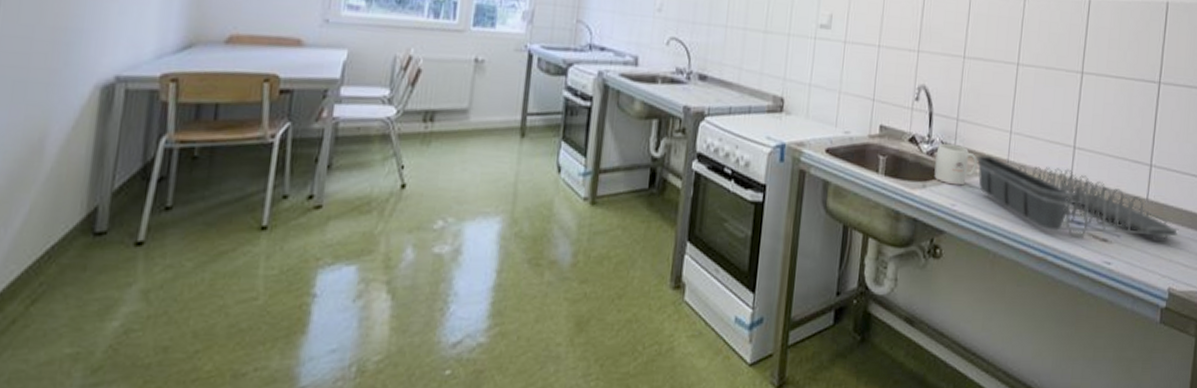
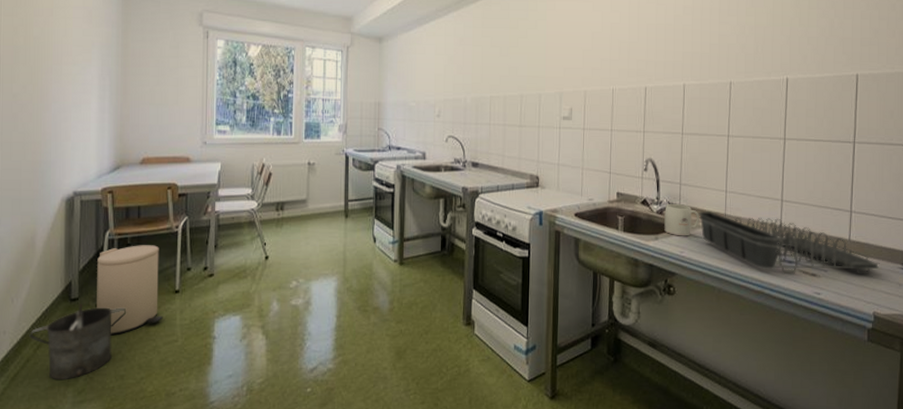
bucket: none [19,238,183,353] -> present [29,302,127,381]
pedal bin: none [135,158,243,288] -> present [97,245,163,336]

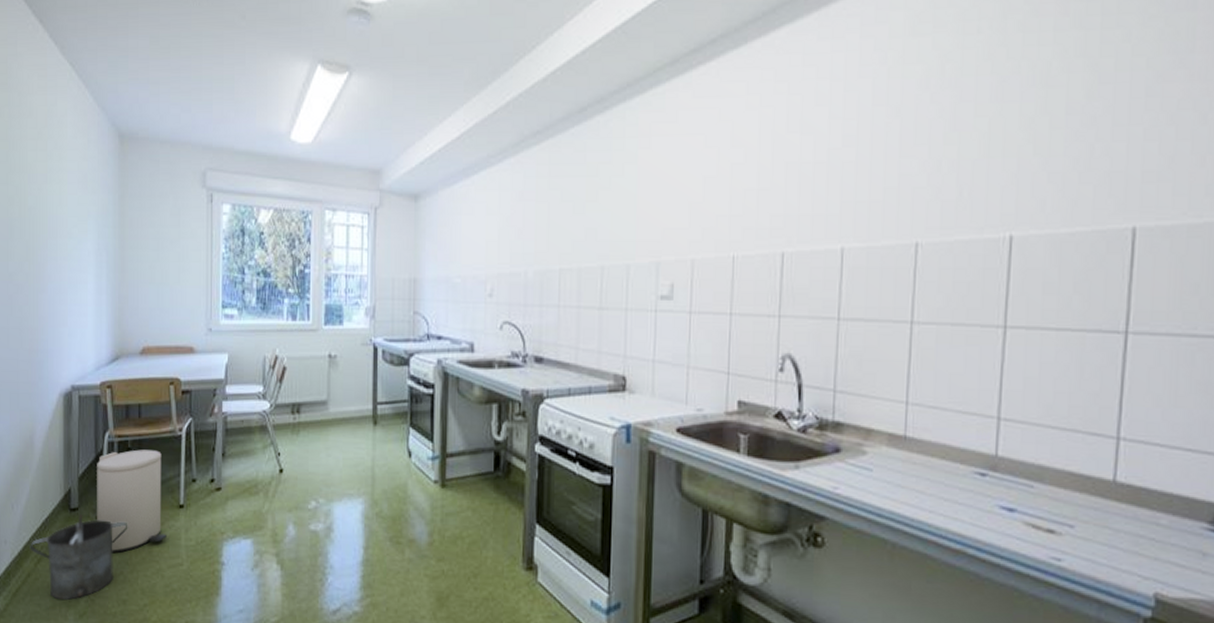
mug: present [664,203,699,236] -> none [809,418,864,466]
dish rack: present [698,211,880,275] -> none [862,431,1168,535]

